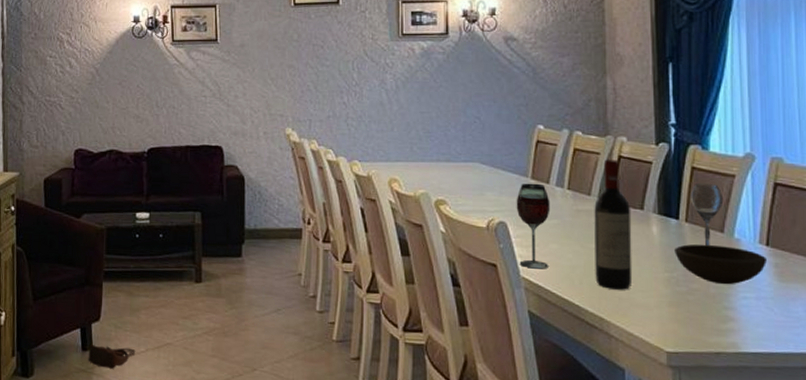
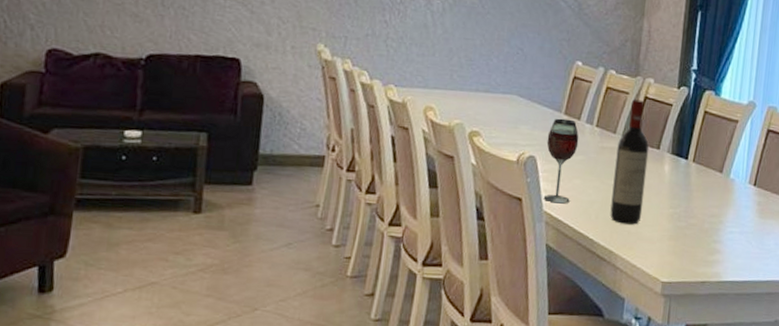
handbag: present [88,345,136,369] -> none [45,286,111,313]
bowl: present [674,244,767,285] -> none [680,182,753,221]
wineglass: present [689,184,724,246] -> none [699,127,727,184]

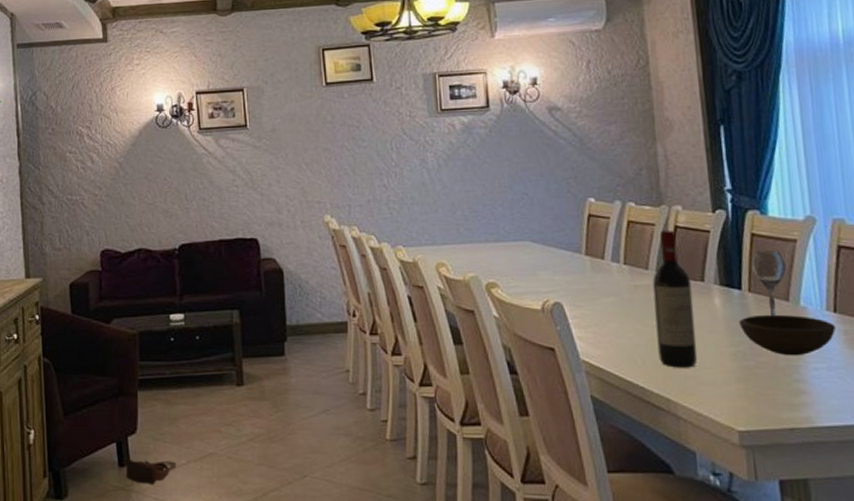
handbag: none [45,286,111,313] -> present [125,460,177,484]
wineglass: present [543,118,579,204] -> none [570,259,609,351]
bowl: none [680,182,753,221] -> present [739,314,836,356]
wineglass: none [699,127,727,184] -> present [751,250,787,315]

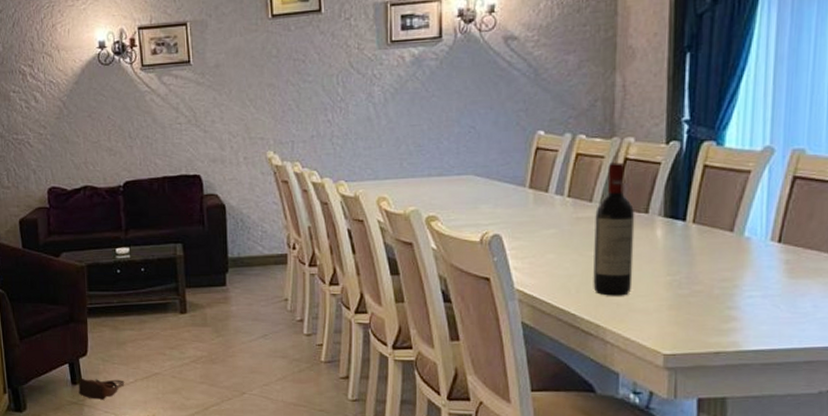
bowl: present [739,314,836,356] -> none [679,244,777,285]
wineglass: present [751,250,787,315] -> none [699,182,736,246]

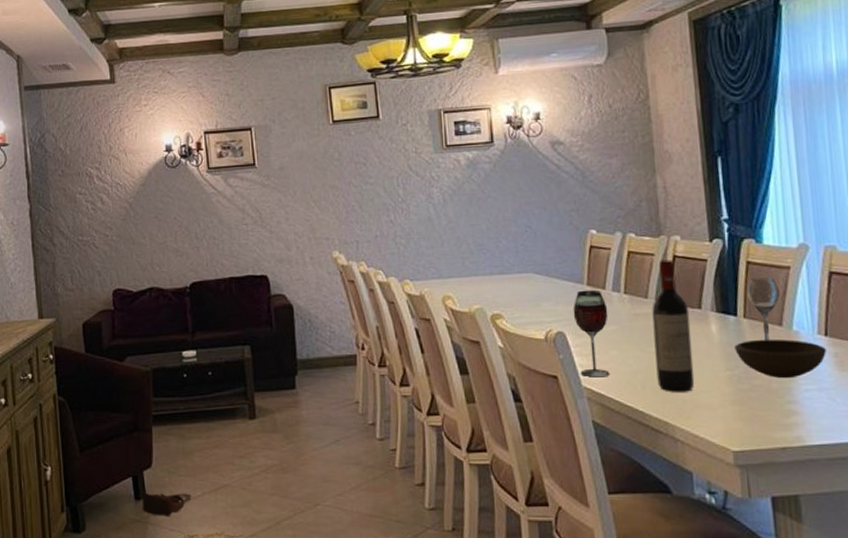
wineglass: none [512,192,549,280] -> present [573,289,610,378]
bowl: none [679,244,777,285] -> present [734,339,826,379]
wineglass: none [699,182,736,246] -> present [746,277,781,340]

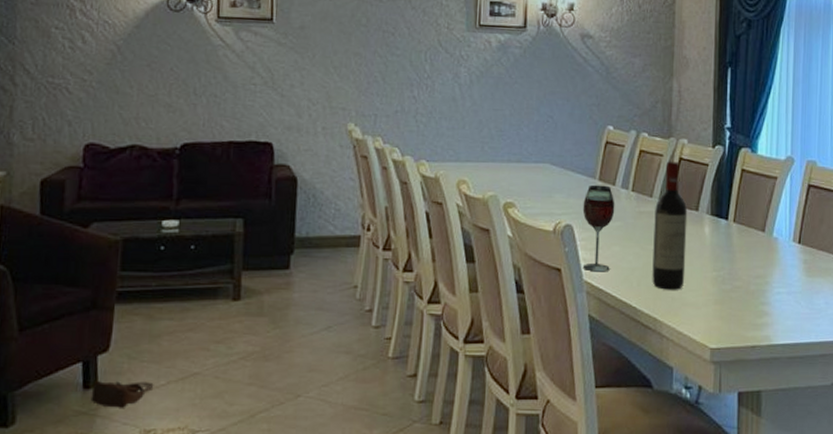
bowl: present [734,339,826,379] -> none [723,243,798,282]
wineglass: present [746,277,781,340] -> none [738,185,767,244]

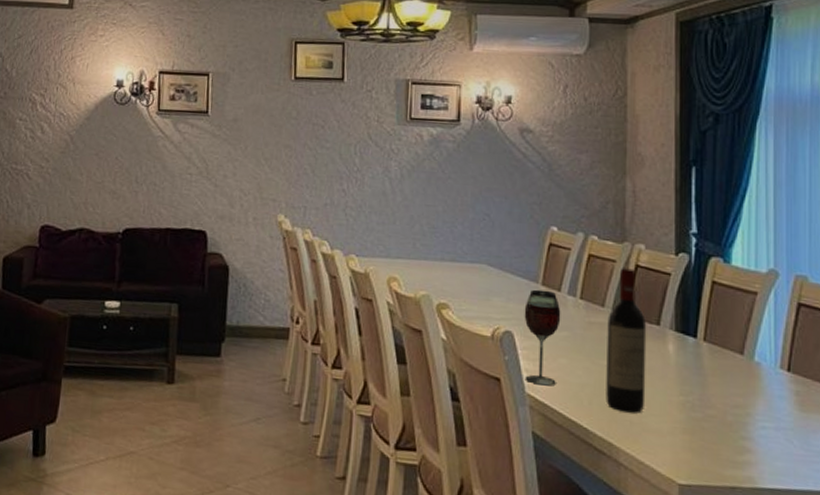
handbag: present [90,381,154,408] -> none [39,450,94,479]

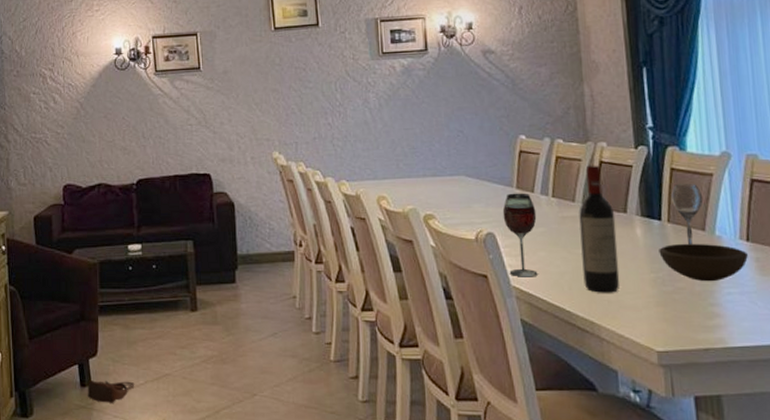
handbag: none [39,450,94,479] -> present [87,380,135,403]
bowl: none [691,366,787,413] -> present [659,243,748,282]
wineglass: none [709,299,745,368] -> present [670,184,704,244]

